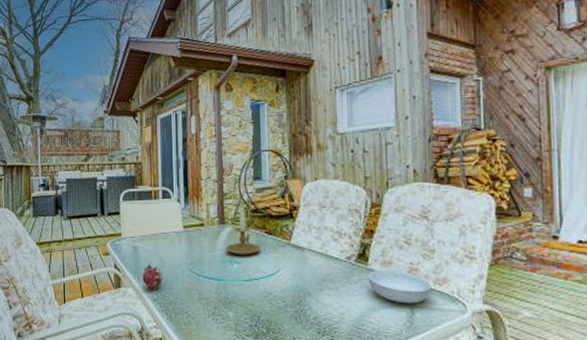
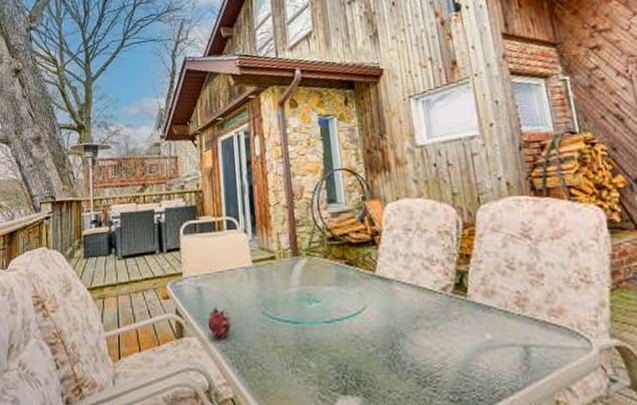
candle holder: present [225,210,260,256] -> none [301,238,341,292]
serving bowl: present [368,269,432,304] -> none [468,300,547,342]

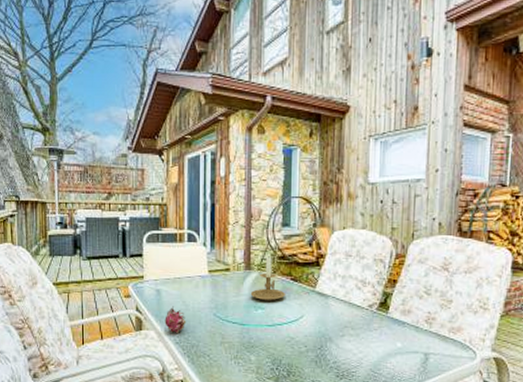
candle holder: none [301,238,341,292] -> present [250,256,285,301]

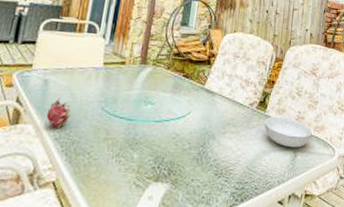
candle holder: present [250,256,285,301] -> none [142,52,176,97]
serving bowl: none [387,318,446,351] -> present [264,116,312,148]

